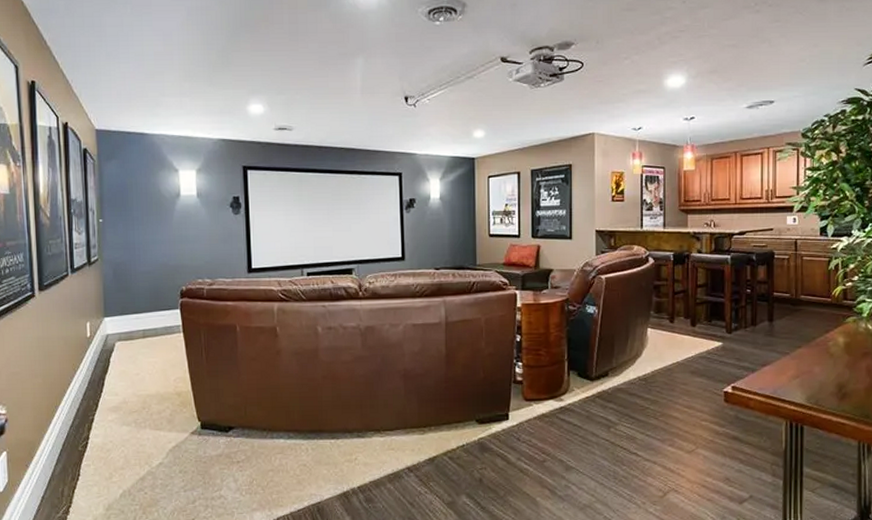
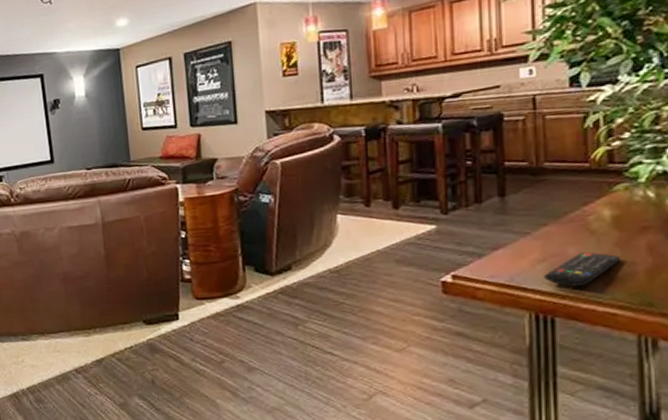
remote control: none [797,371,849,400] -> present [544,252,621,287]

